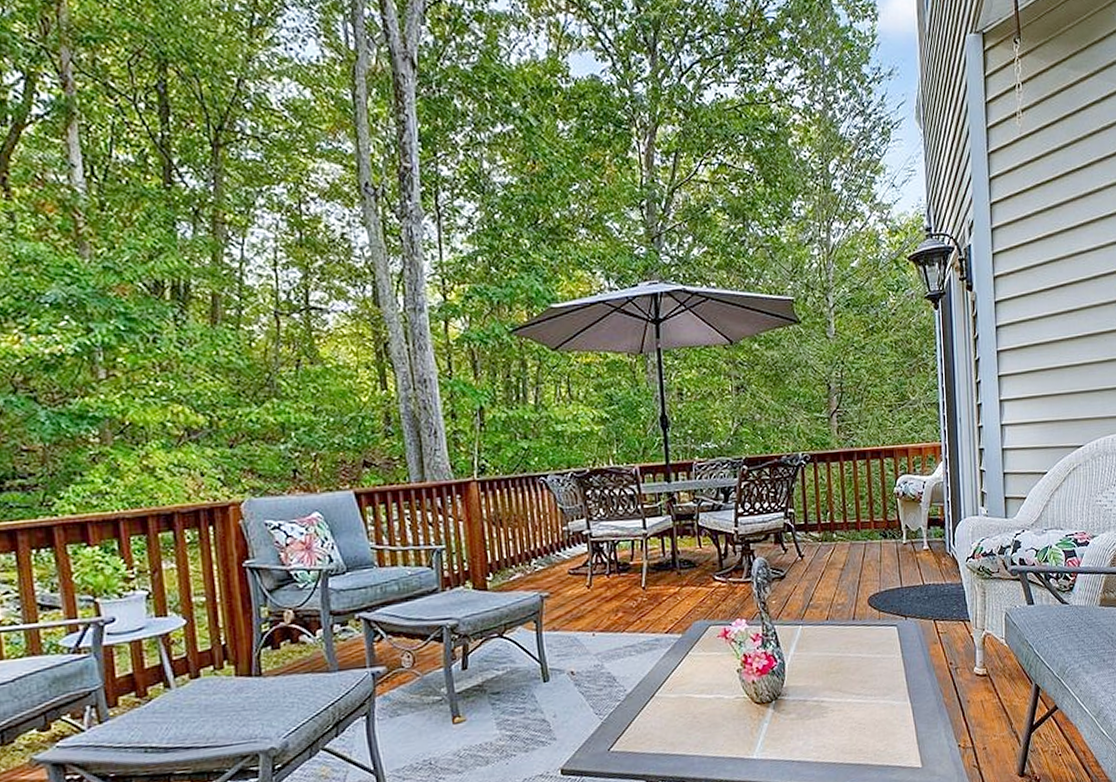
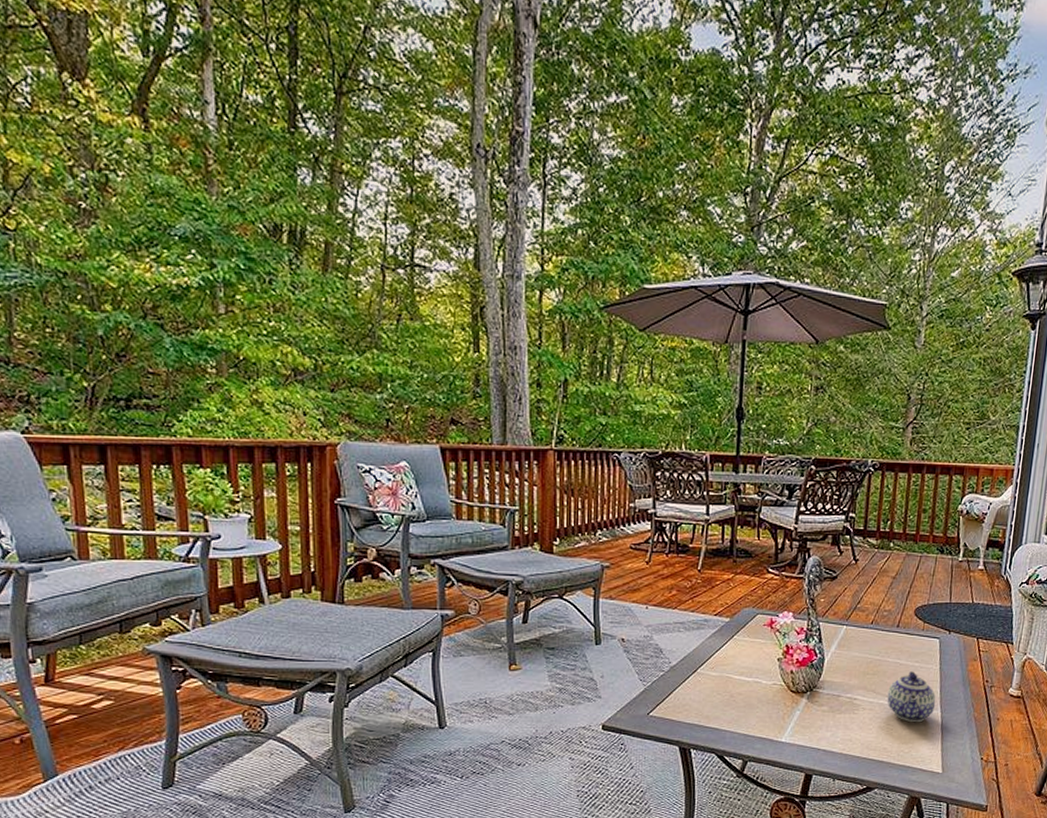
teapot: none [854,663,904,718] -> present [887,671,936,722]

